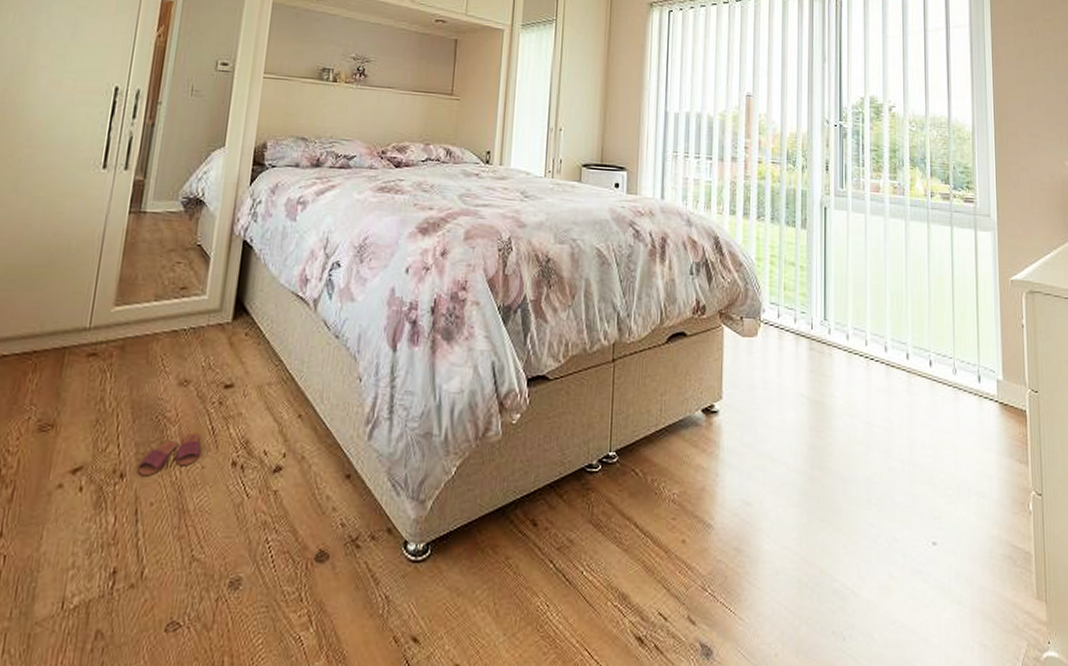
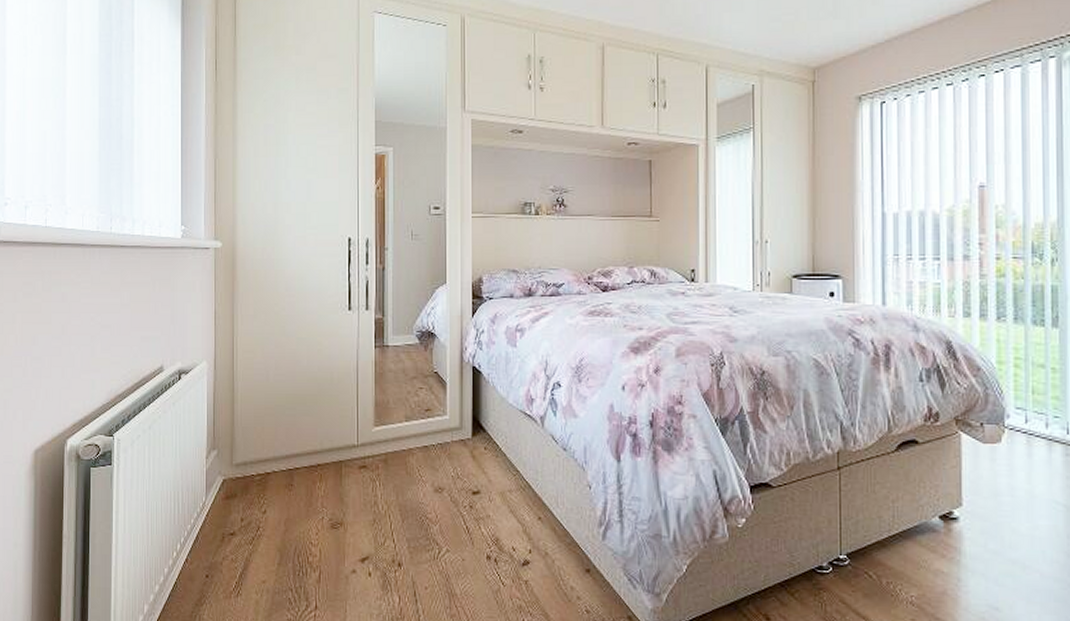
slippers: present [137,432,202,477] -> none [411,531,461,566]

